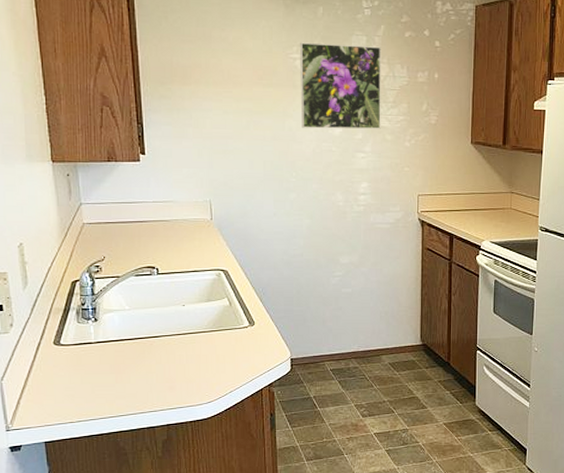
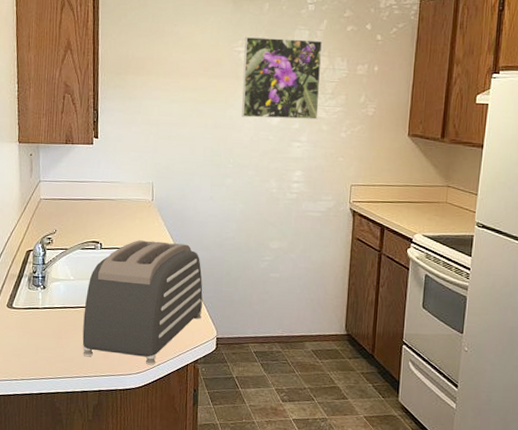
toaster: none [144,262,273,393] -> present [82,240,203,366]

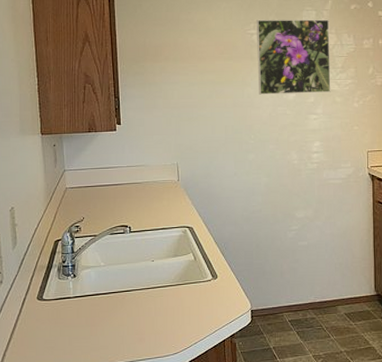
toaster: present [82,240,203,366] -> none [117,220,235,345]

